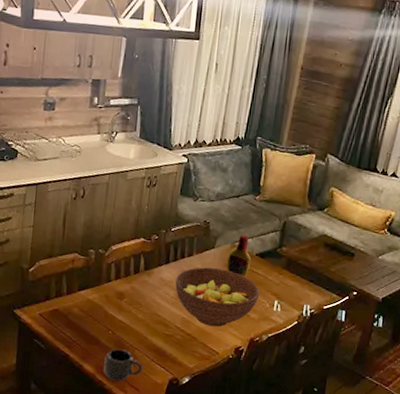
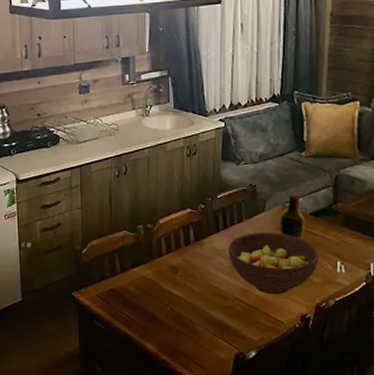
mug: present [103,349,143,382] -> none [166,325,206,360]

